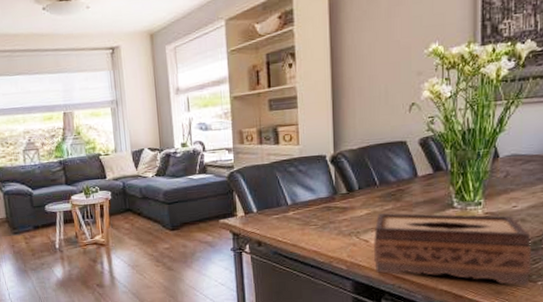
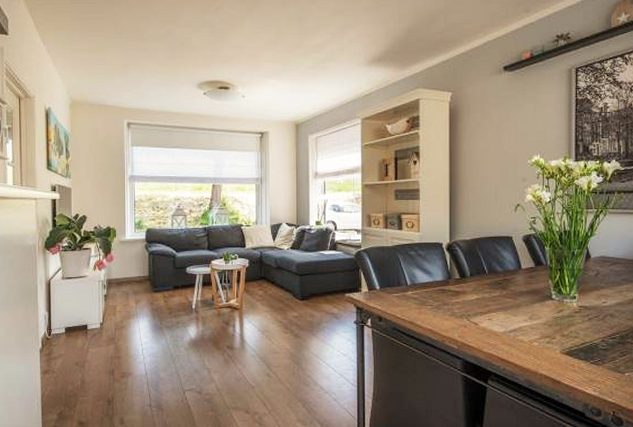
tissue box: present [374,212,532,286] -> none [482,299,620,376]

